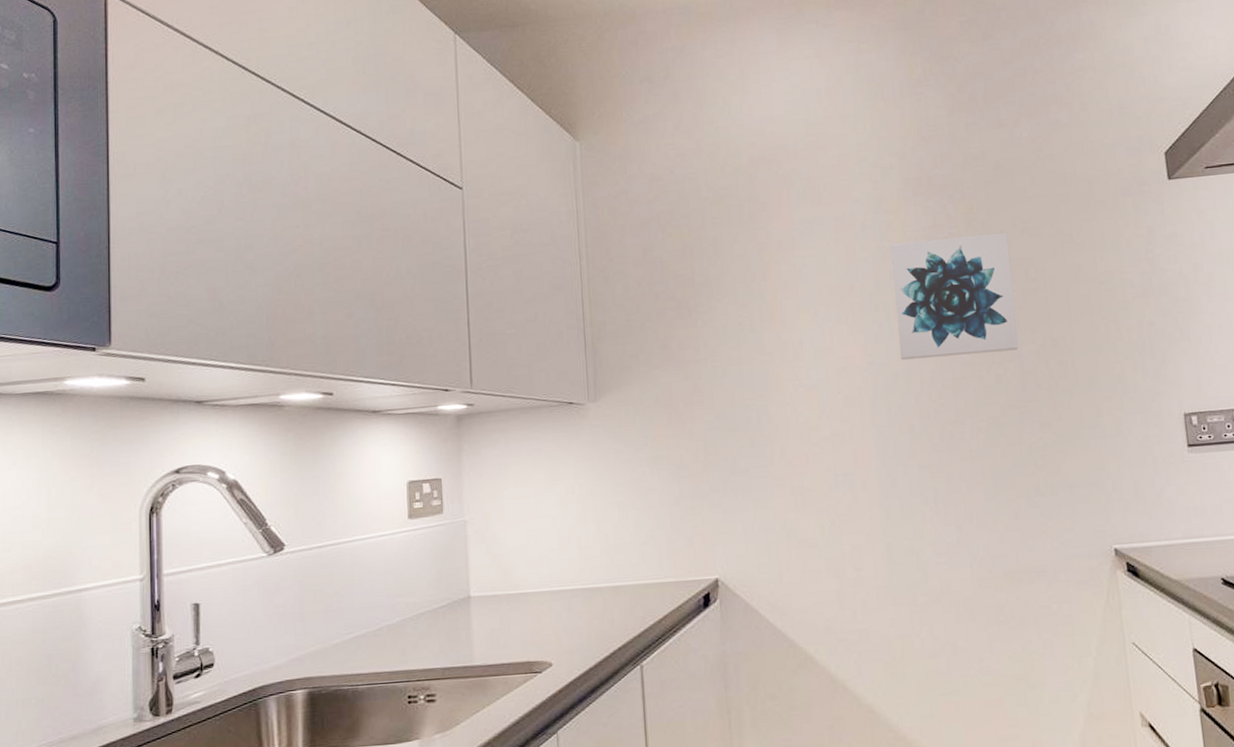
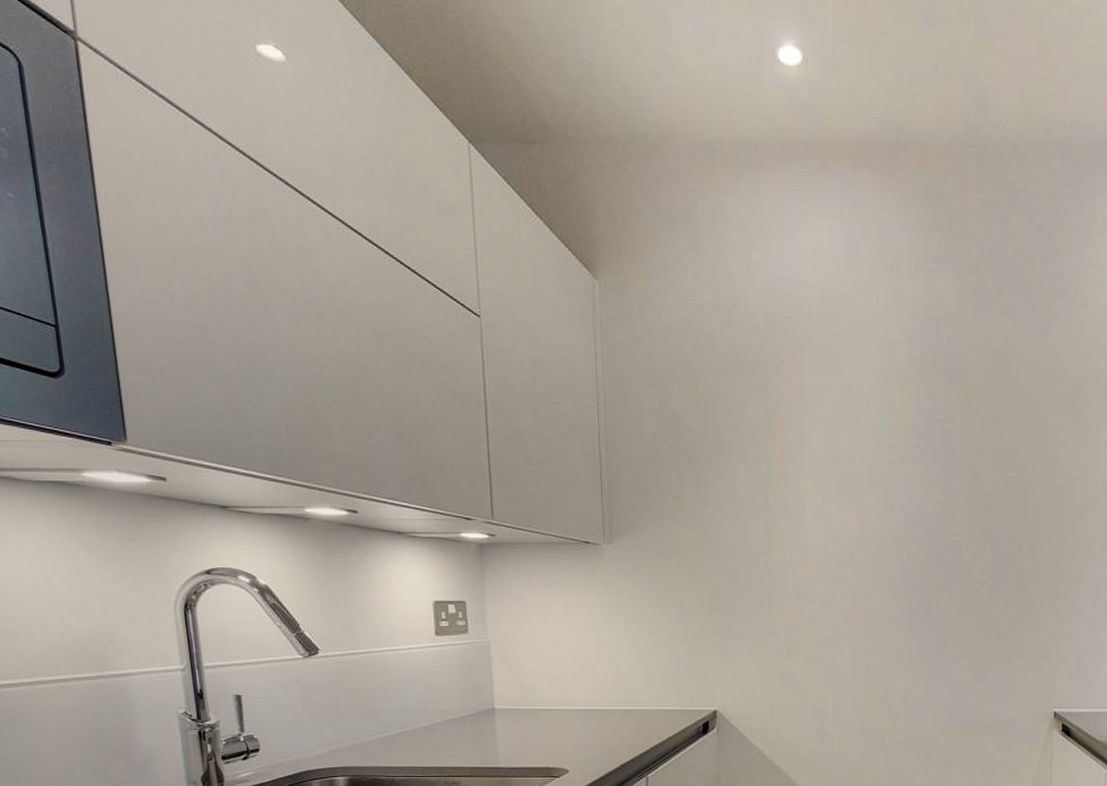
wall art: present [891,233,1019,360] -> none [891,420,999,533]

